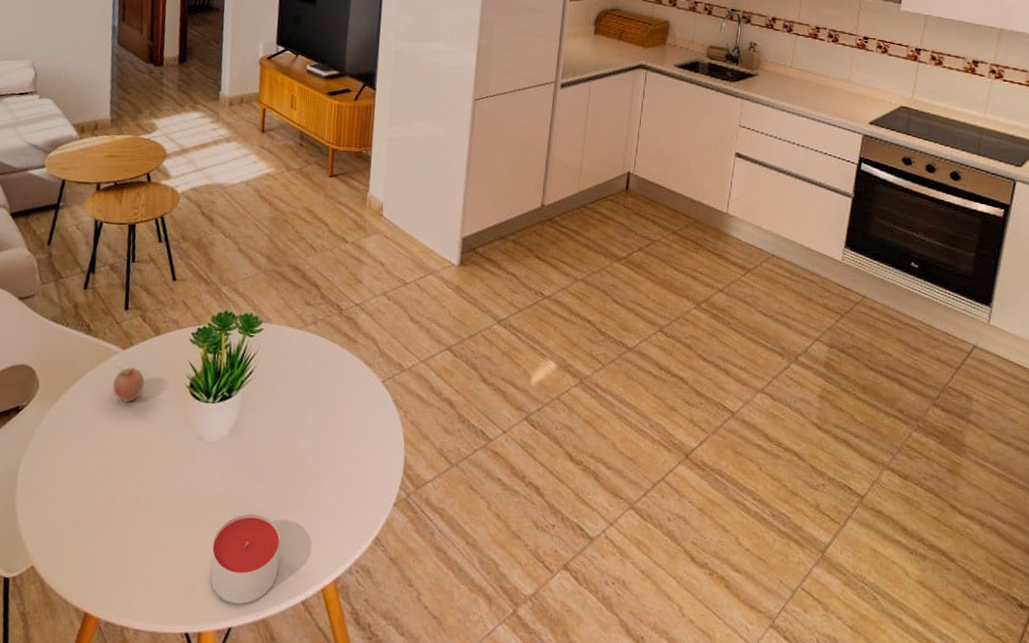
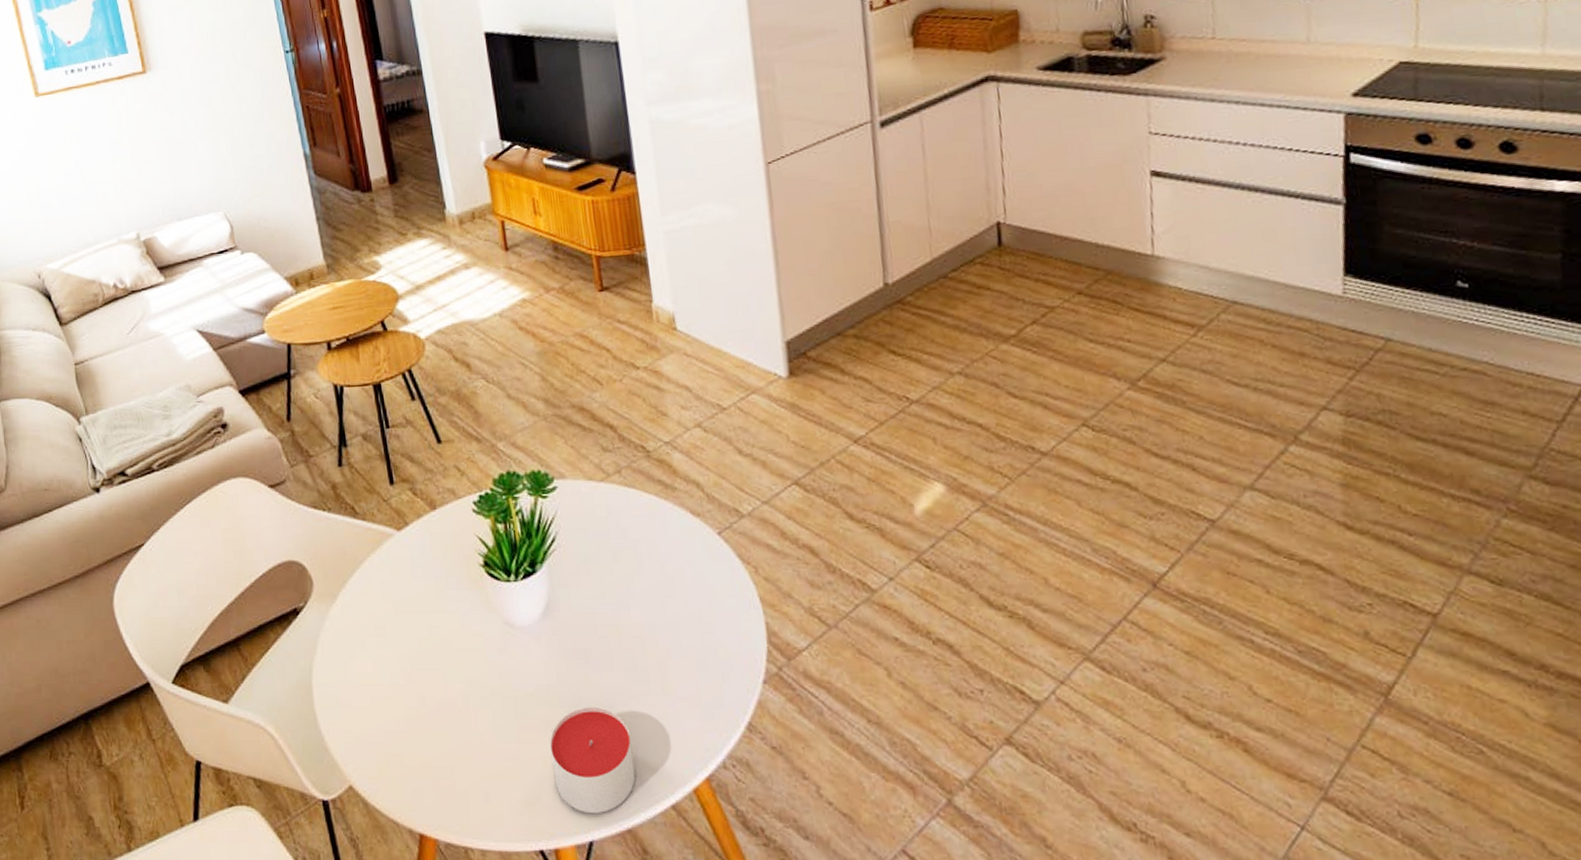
fruit: present [113,366,145,402] -> none [392,549,431,591]

